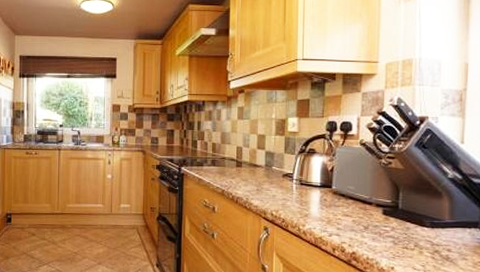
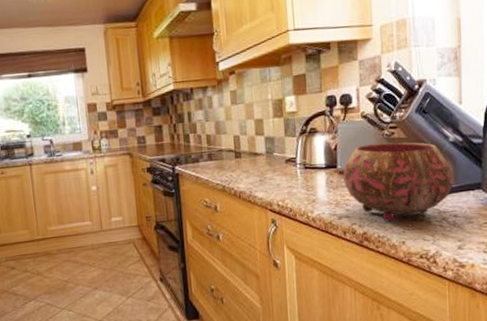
bowl: none [337,170,450,247] -> present [343,142,454,223]

